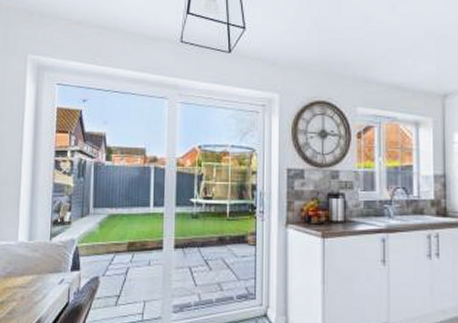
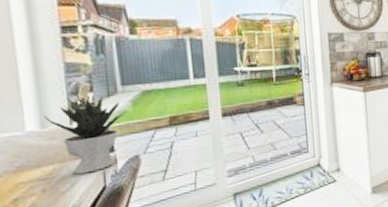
potted plant: none [32,214,94,288] -> present [44,95,127,175]

